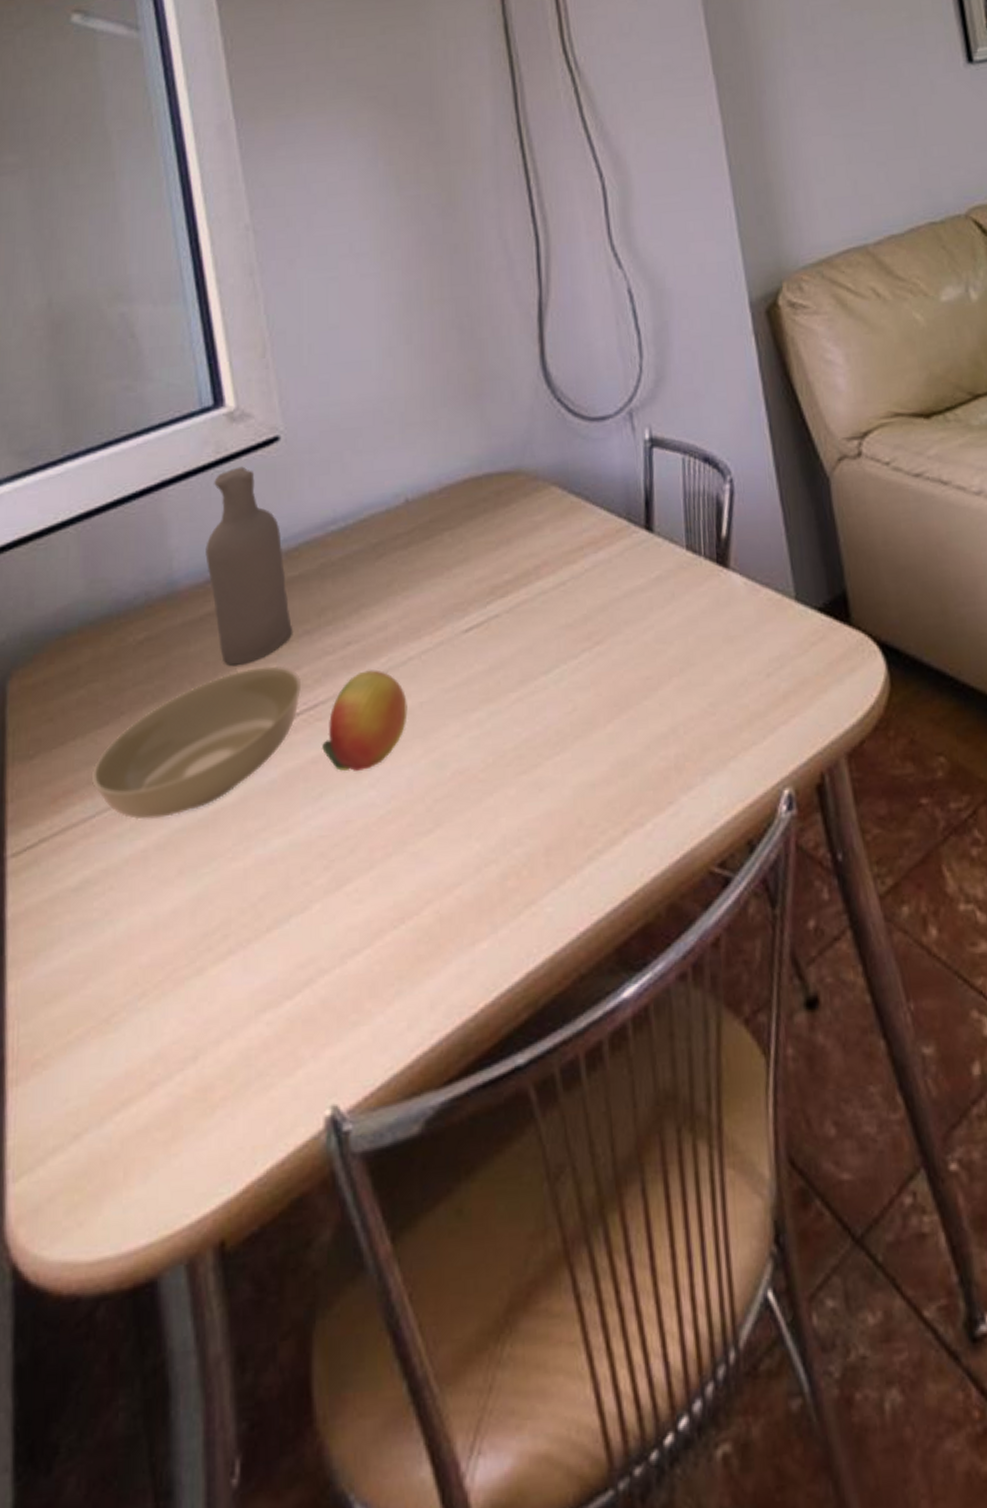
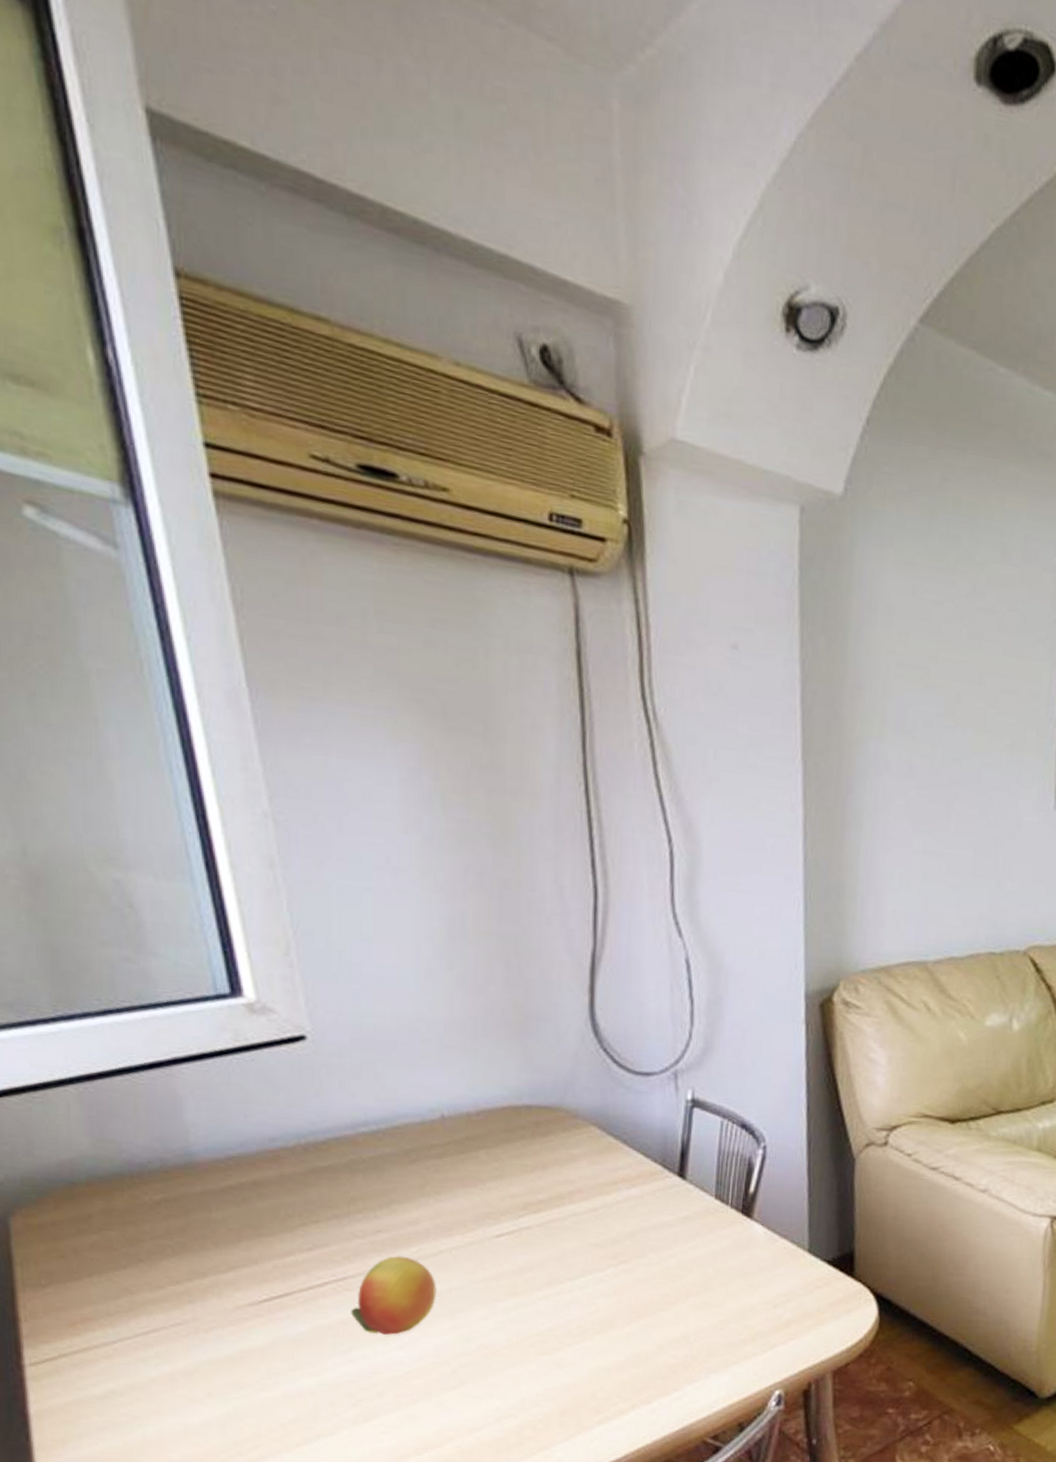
bowl: present [91,666,301,820] -> none [110,1239,329,1351]
vase: present [205,466,292,665] -> none [225,1057,320,1235]

